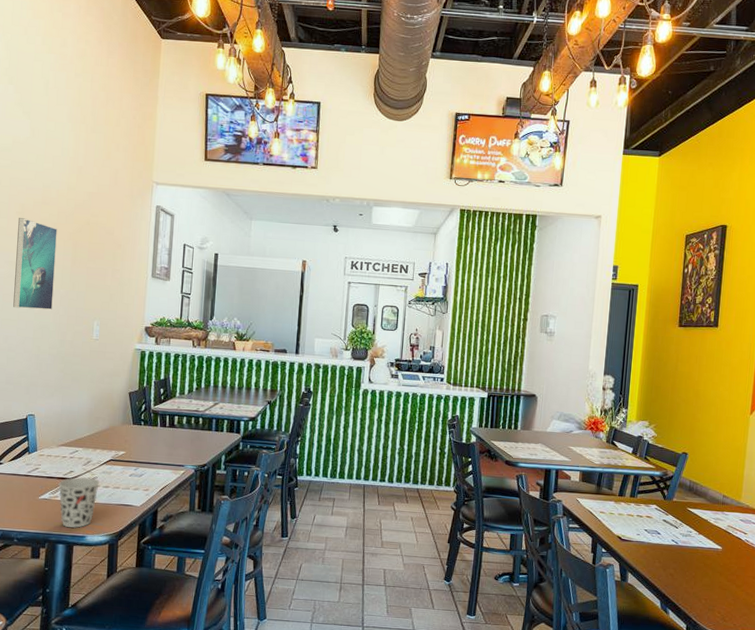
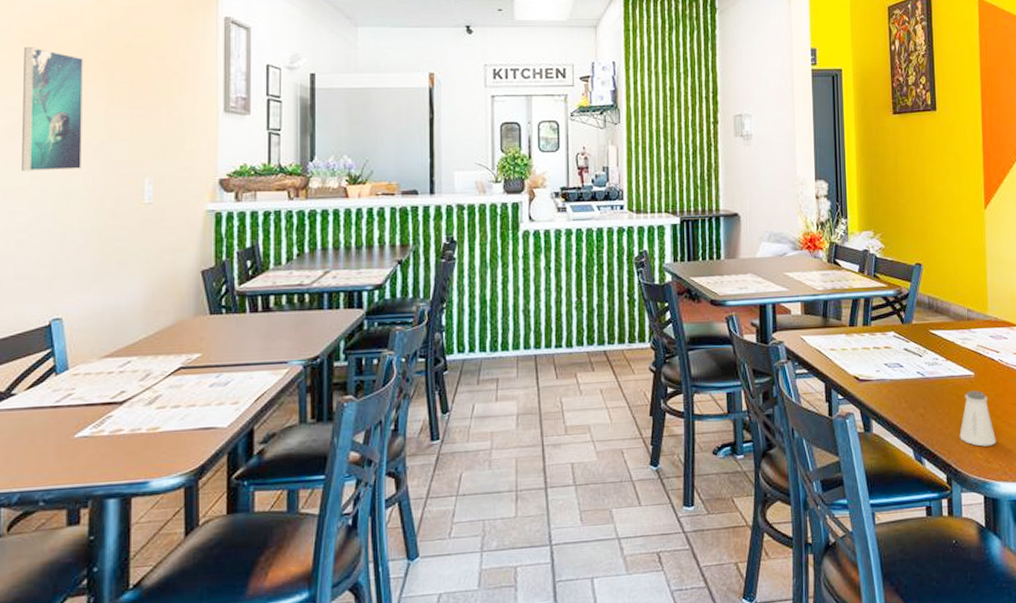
cup: present [58,477,100,529] -> none [103,397,165,473]
saltshaker: none [702,562,734,608] -> present [959,391,996,447]

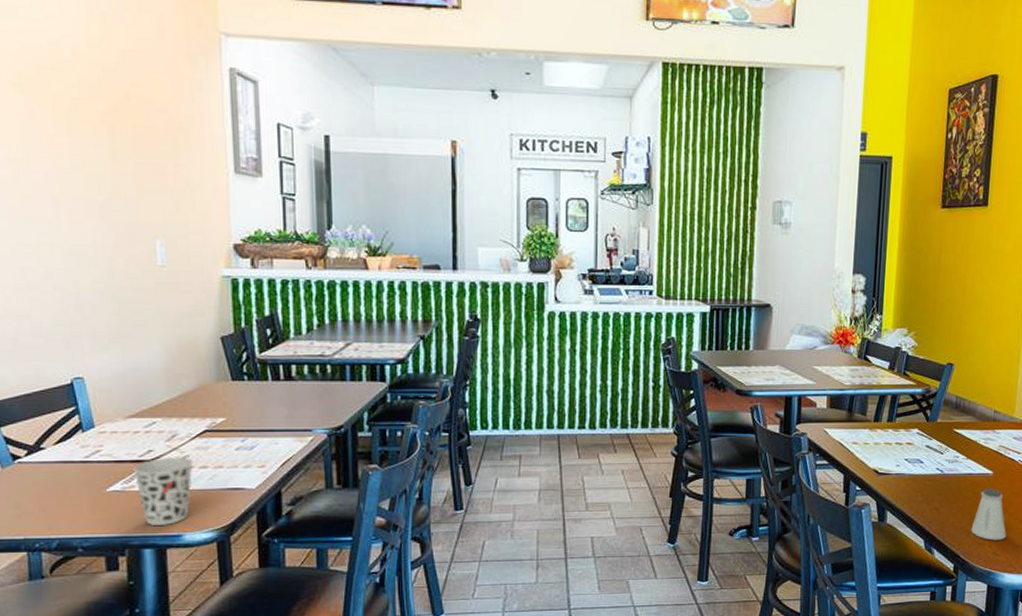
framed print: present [22,47,83,172] -> none [16,92,89,228]
cup: none [103,397,165,473] -> present [133,457,193,526]

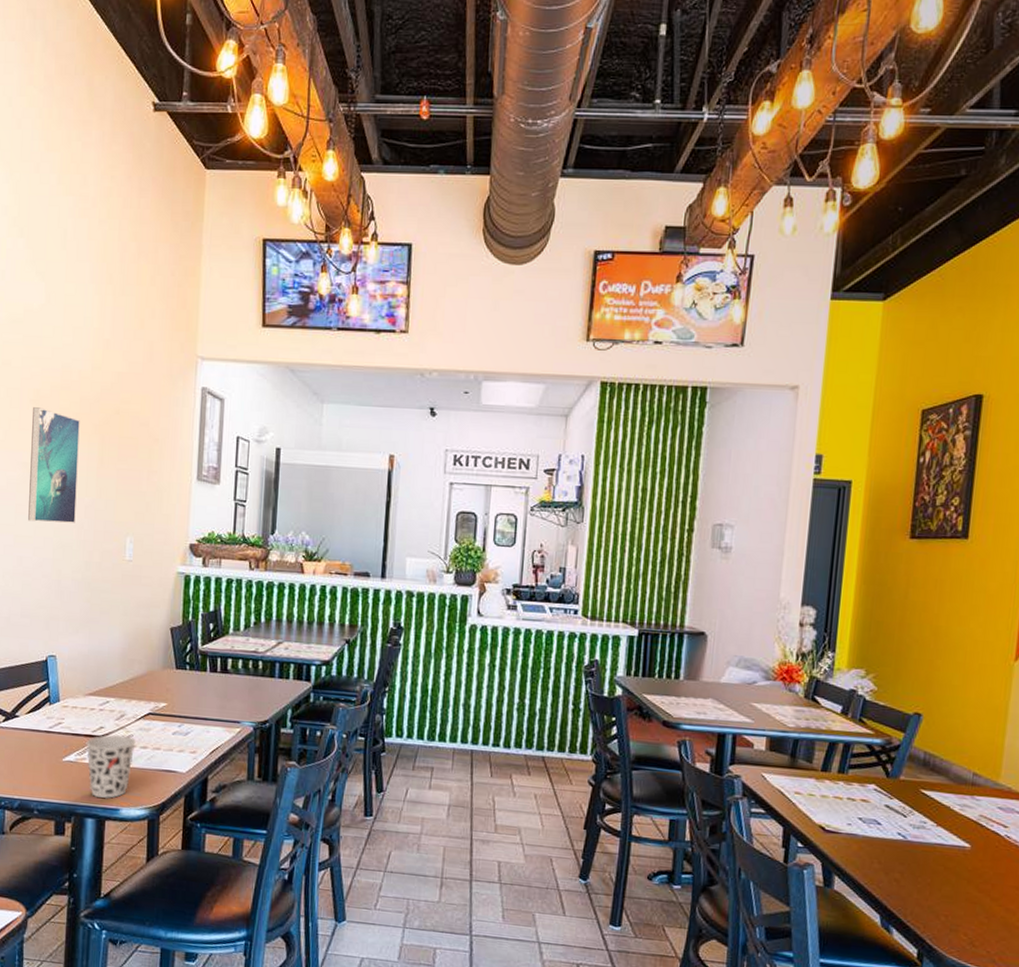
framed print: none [16,92,89,228] -> present [28,407,80,523]
saltshaker: present [971,489,1006,540] -> none [941,864,988,929]

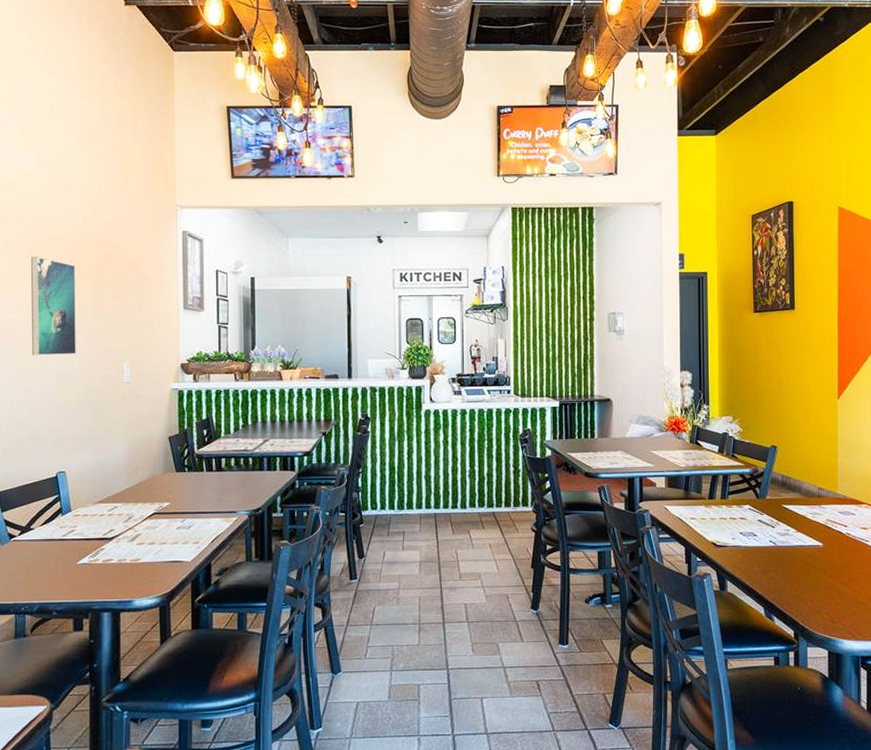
cup: present [86,734,136,799] -> none [98,535,144,593]

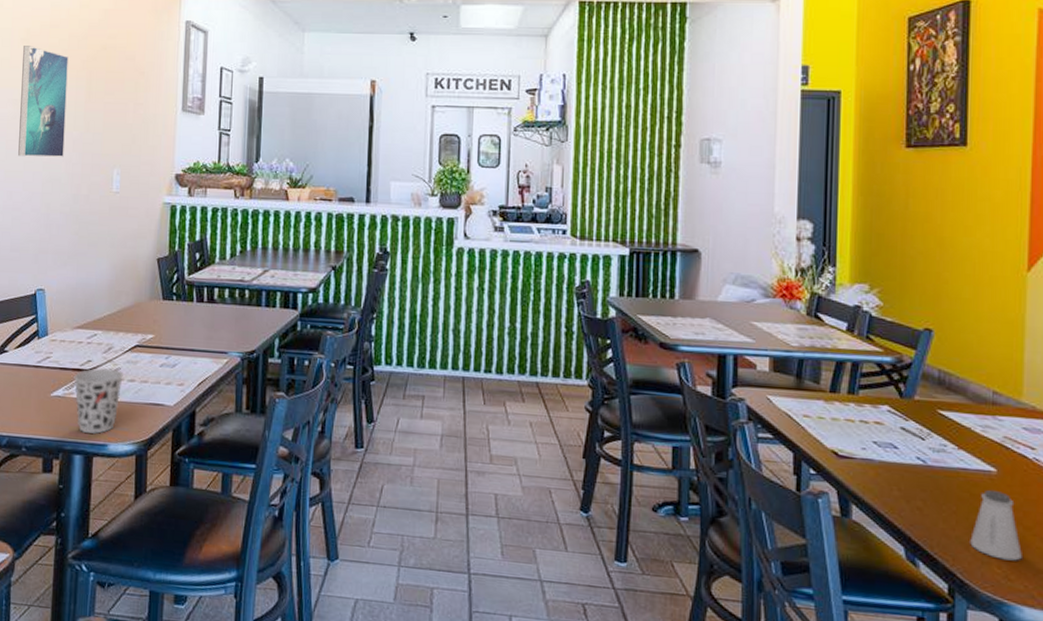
cup: none [98,535,144,593] -> present [74,368,123,435]
saltshaker: none [807,559,841,608] -> present [970,490,1022,561]

